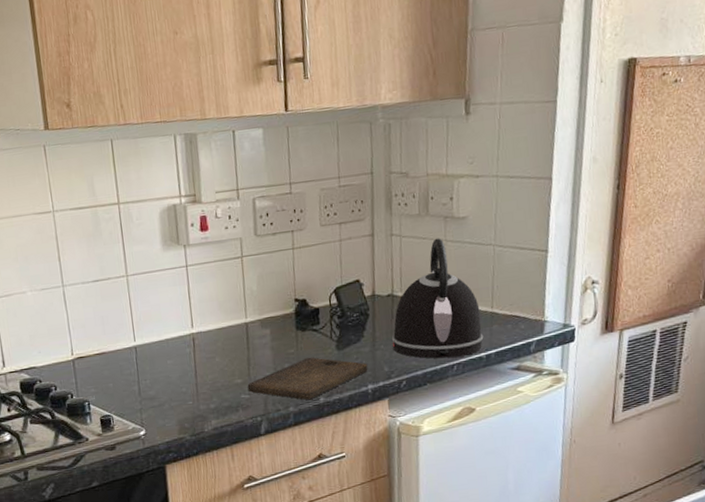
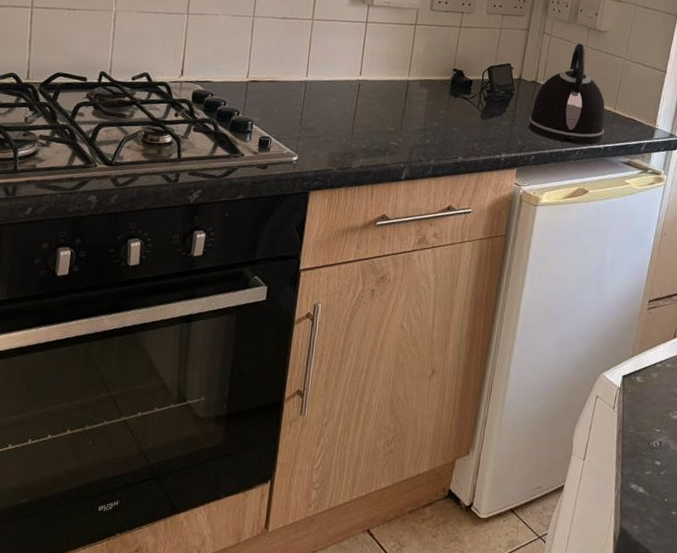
cutting board: present [247,357,368,401] -> none [397,120,505,158]

